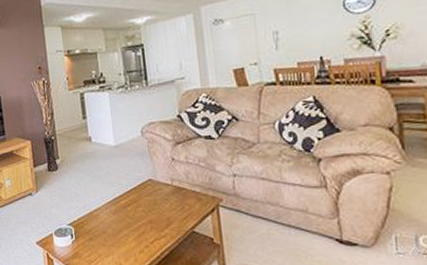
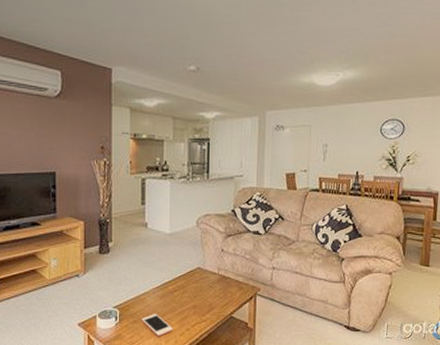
cell phone: none [97,230,131,255] -> present [142,314,173,337]

